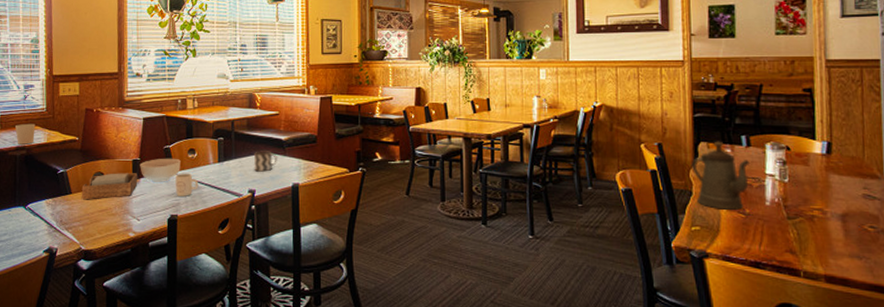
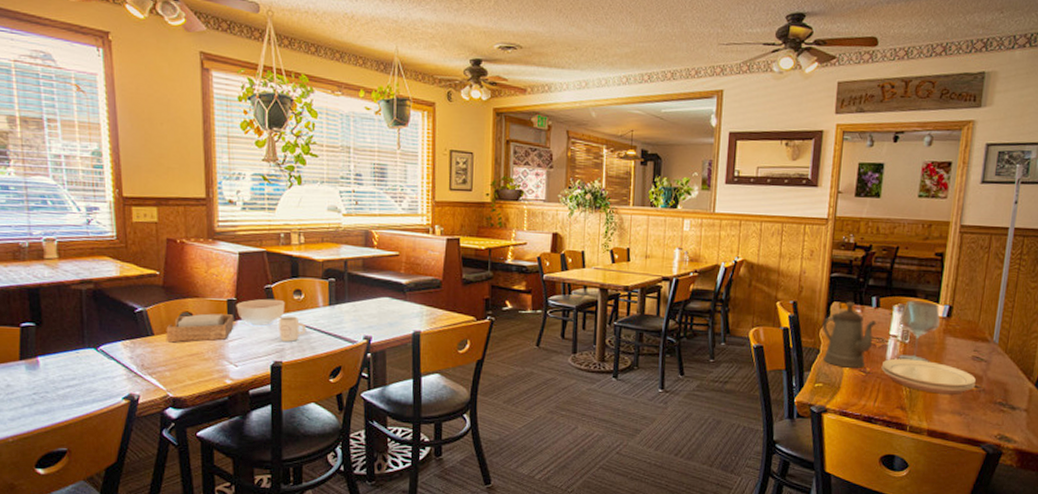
dixie cup: present [15,123,35,145] -> none [78,252,104,278]
cup: present [254,151,277,172] -> none [370,294,397,318]
plate: none [761,198,872,236] -> present [881,358,976,395]
wine glass: none [774,138,821,202] -> present [899,300,941,362]

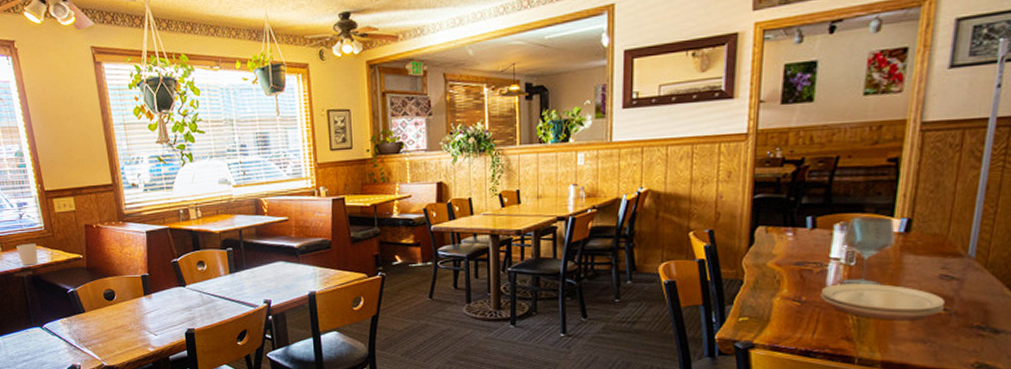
dixie cup: none [78,252,104,278] -> present [16,243,38,265]
napkin holder: present [166,313,234,343] -> none [94,289,150,318]
bowl: present [236,298,285,327] -> none [149,271,191,298]
mug: present [279,316,306,342] -> none [187,286,212,310]
coffee pot: present [821,301,877,368] -> none [744,224,814,298]

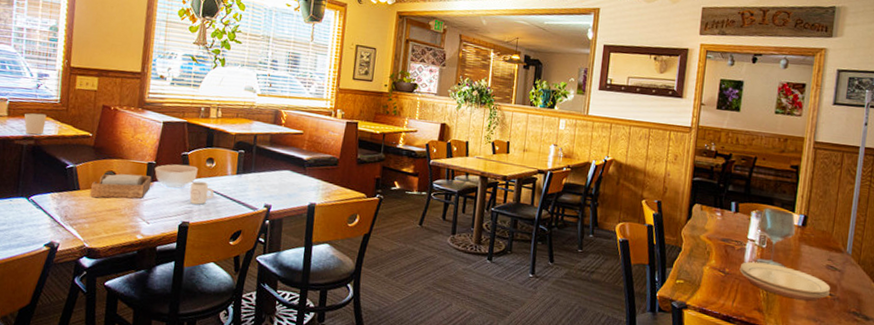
napkin holder: none [94,289,150,318] -> present [89,173,152,199]
bowl: none [149,271,191,298] -> present [154,164,198,189]
mug: none [187,286,212,310] -> present [189,181,215,205]

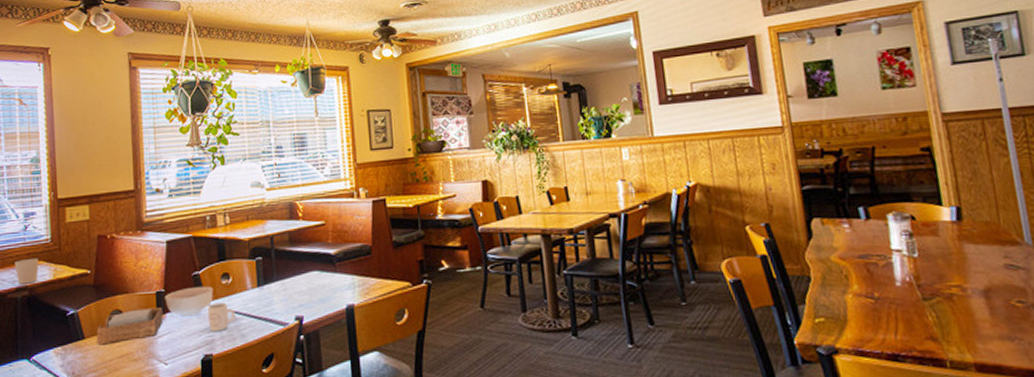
plate: present [739,261,830,301] -> none [891,275,1020,316]
wine glass: present [756,207,796,268] -> none [899,204,952,278]

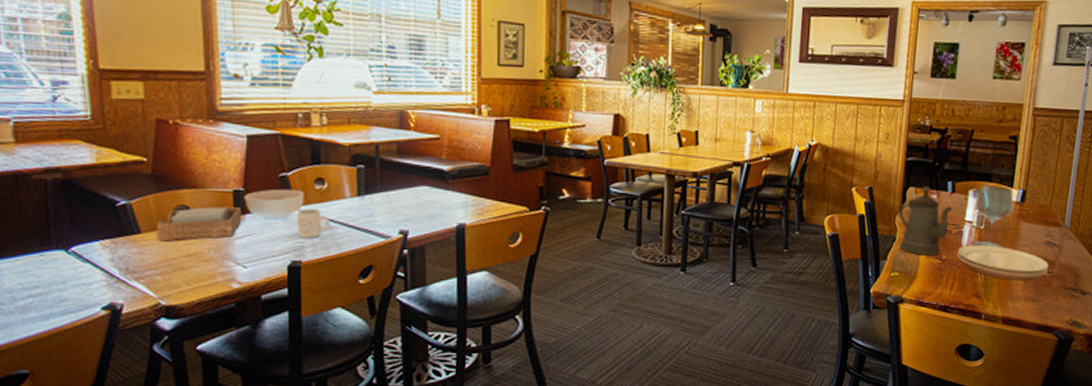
dixie cup: present [15,258,39,284] -> none [41,135,75,165]
coffee pot: none [805,215,873,295] -> present [897,186,953,256]
plate: none [891,275,1020,316] -> present [957,245,1048,281]
wine glass: none [899,204,952,278] -> present [974,185,1015,248]

